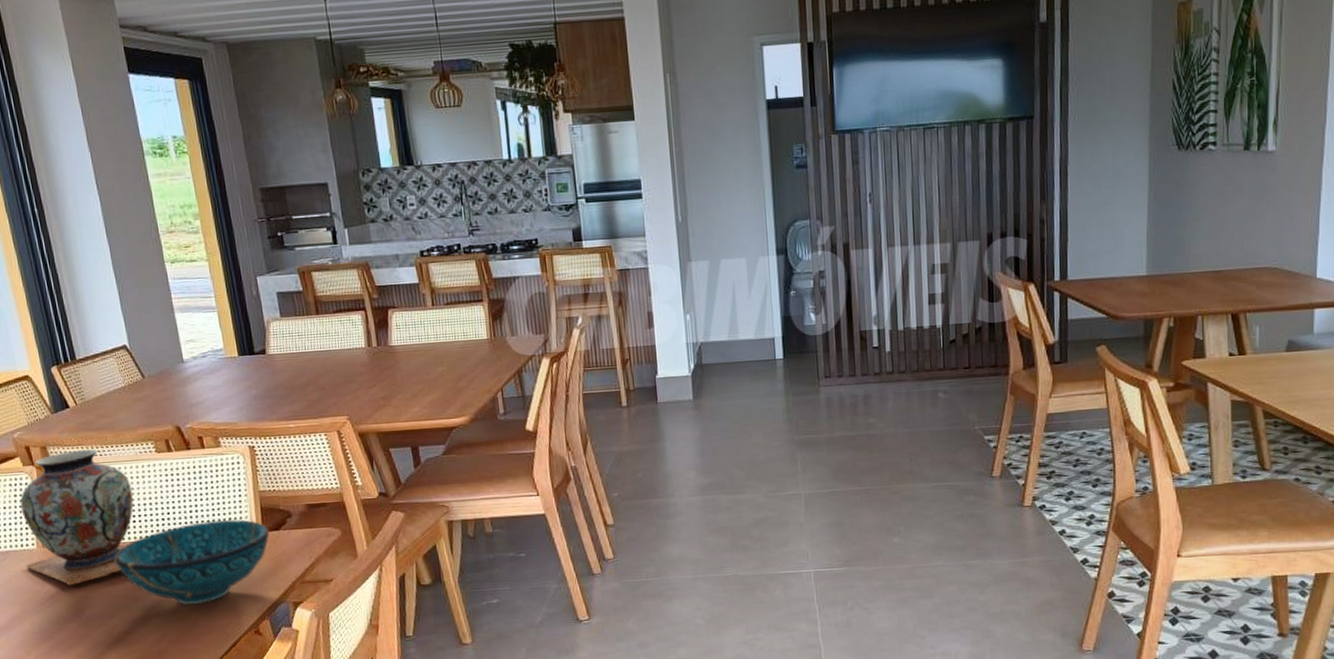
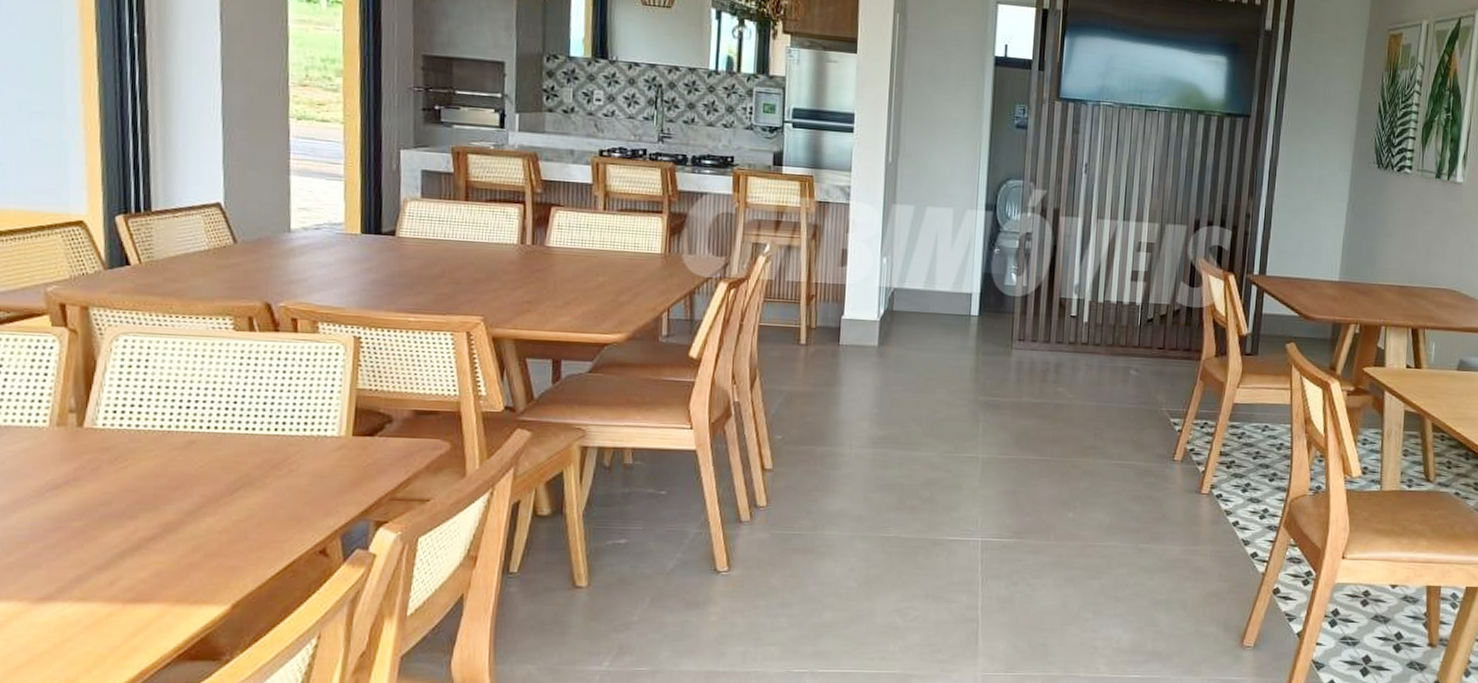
decorative vase: present [20,449,134,585] -> none [28,315,194,475]
decorative bowl: present [114,519,270,606] -> none [152,416,362,514]

